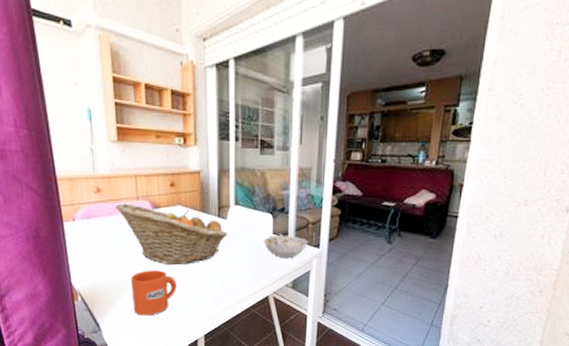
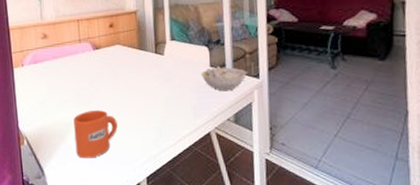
fruit basket: present [116,203,228,266] -> none [60,46,166,105]

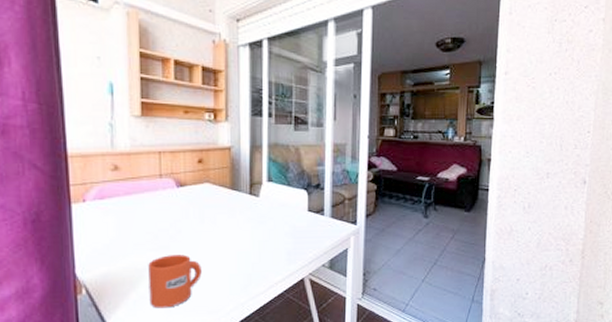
bowl: present [201,65,247,92] -> none [298,210,345,237]

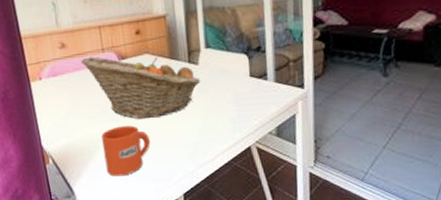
fruit basket: none [135,182,261,249] -> present [81,57,201,120]

